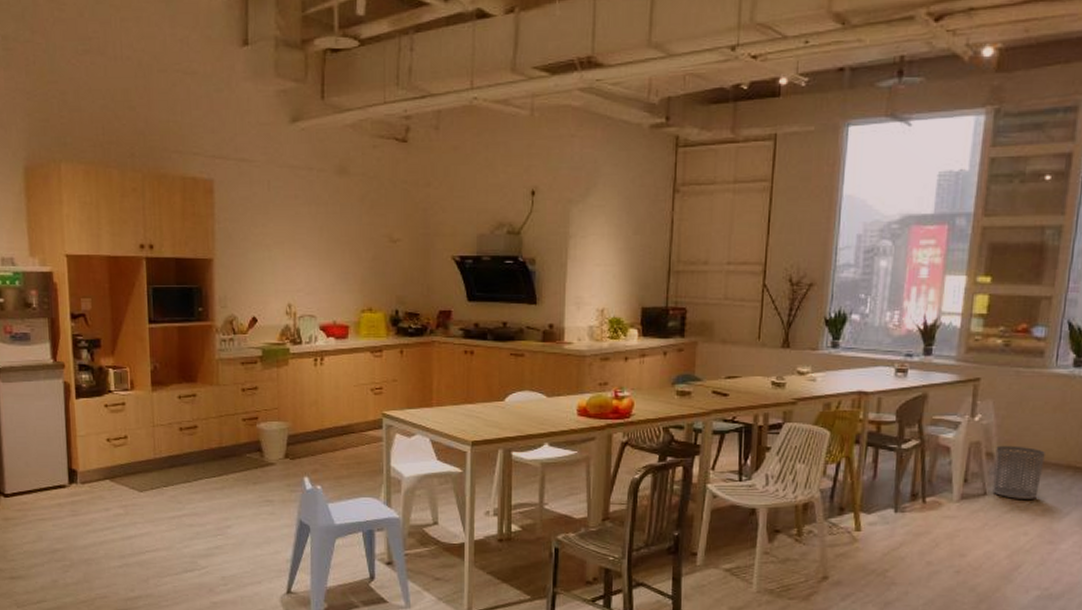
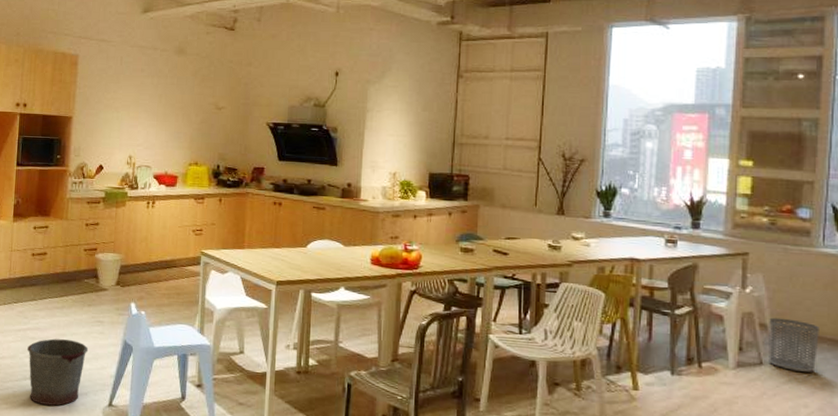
bucket: none [185,524,258,598] -> present [27,338,89,406]

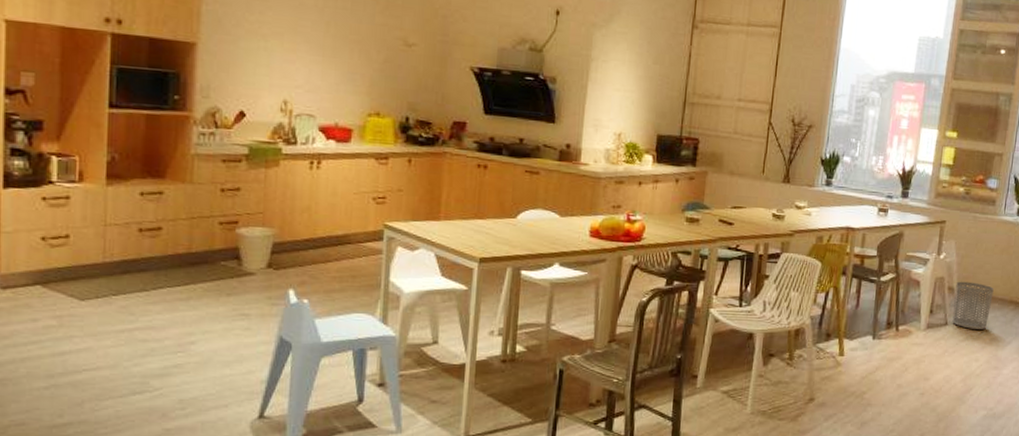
bucket: present [27,338,89,406] -> none [136,339,229,424]

